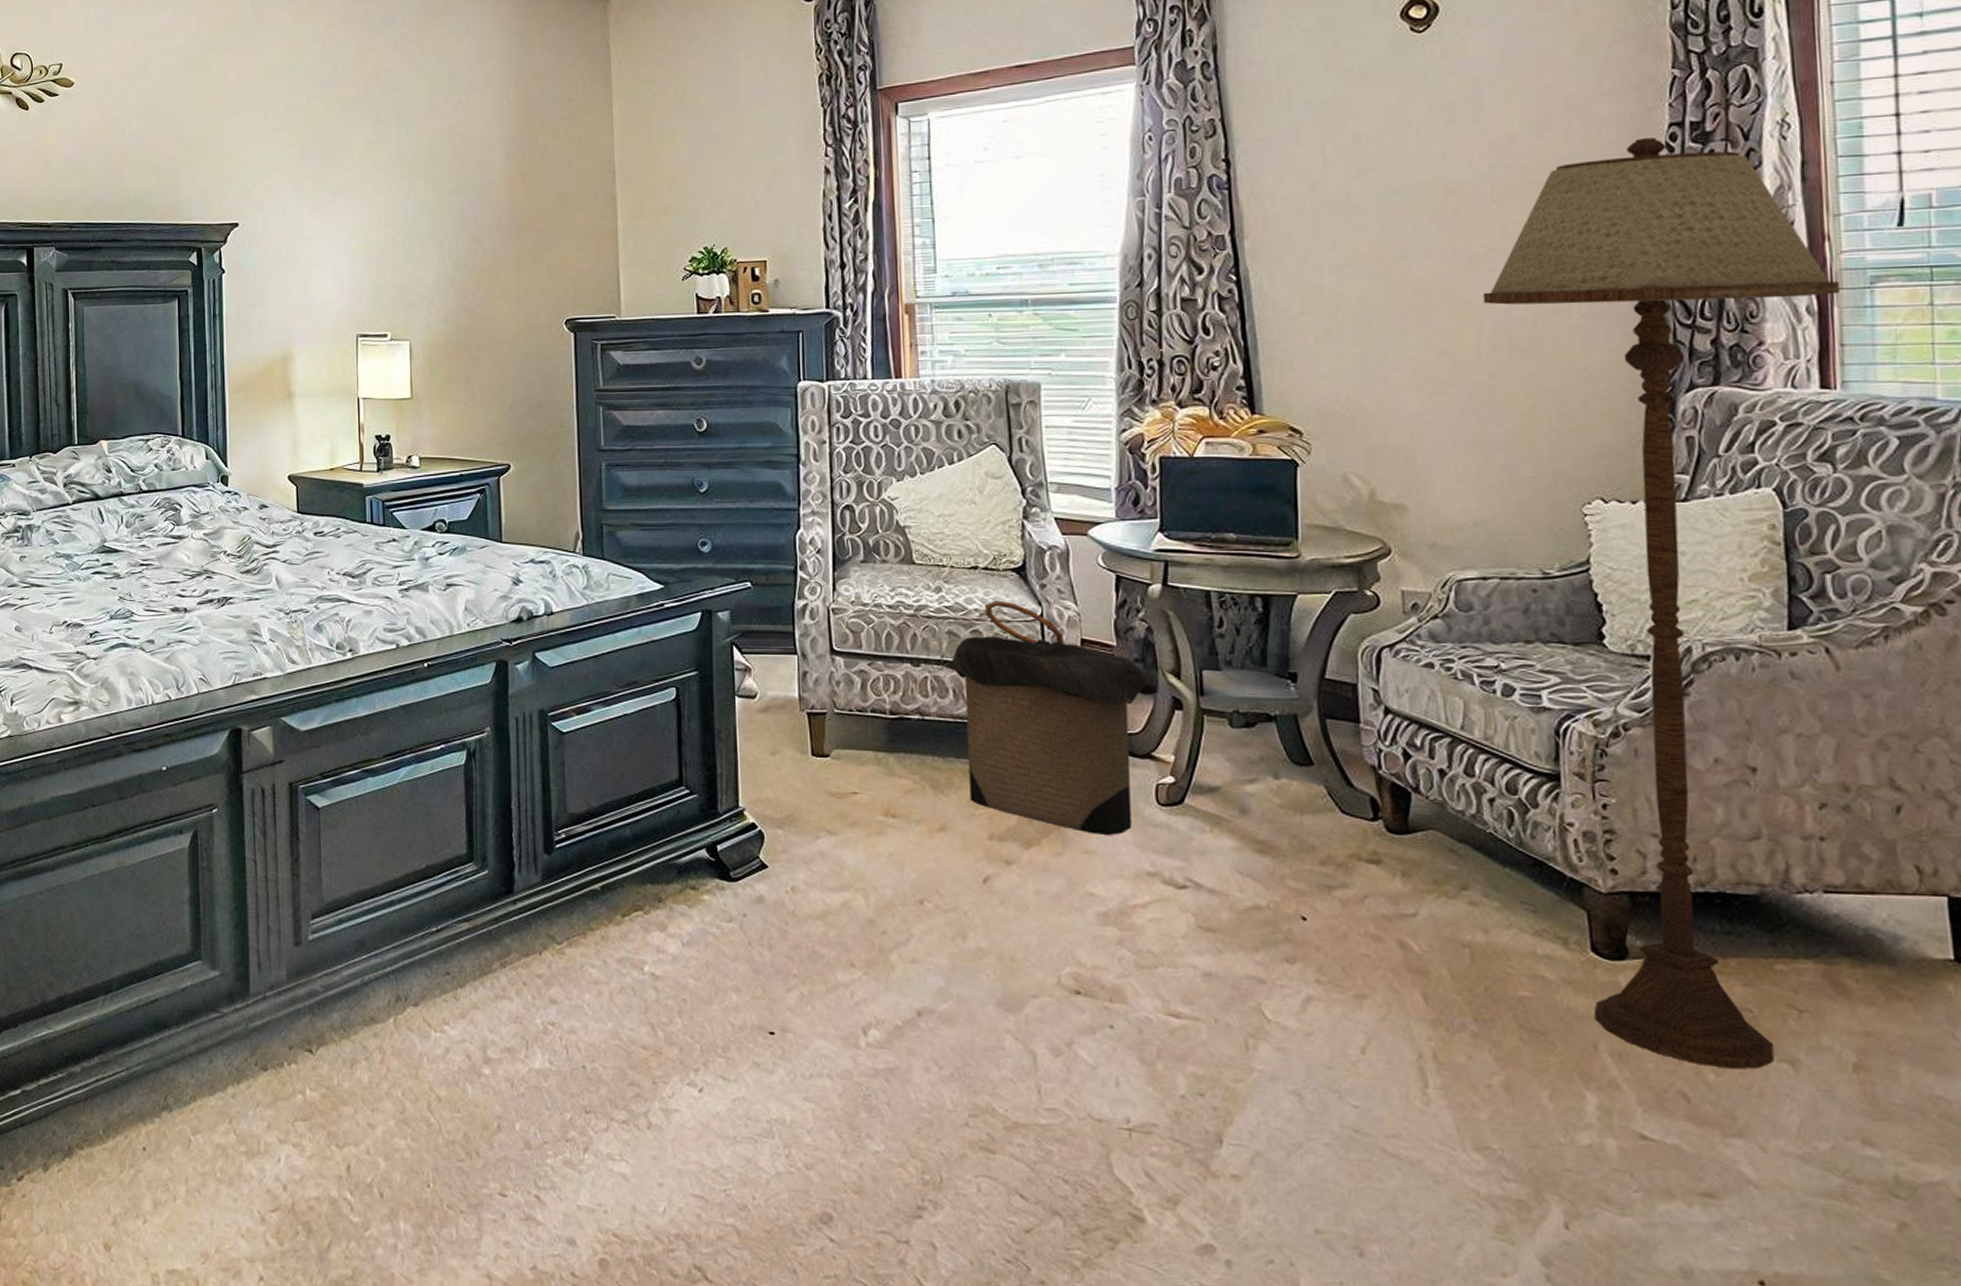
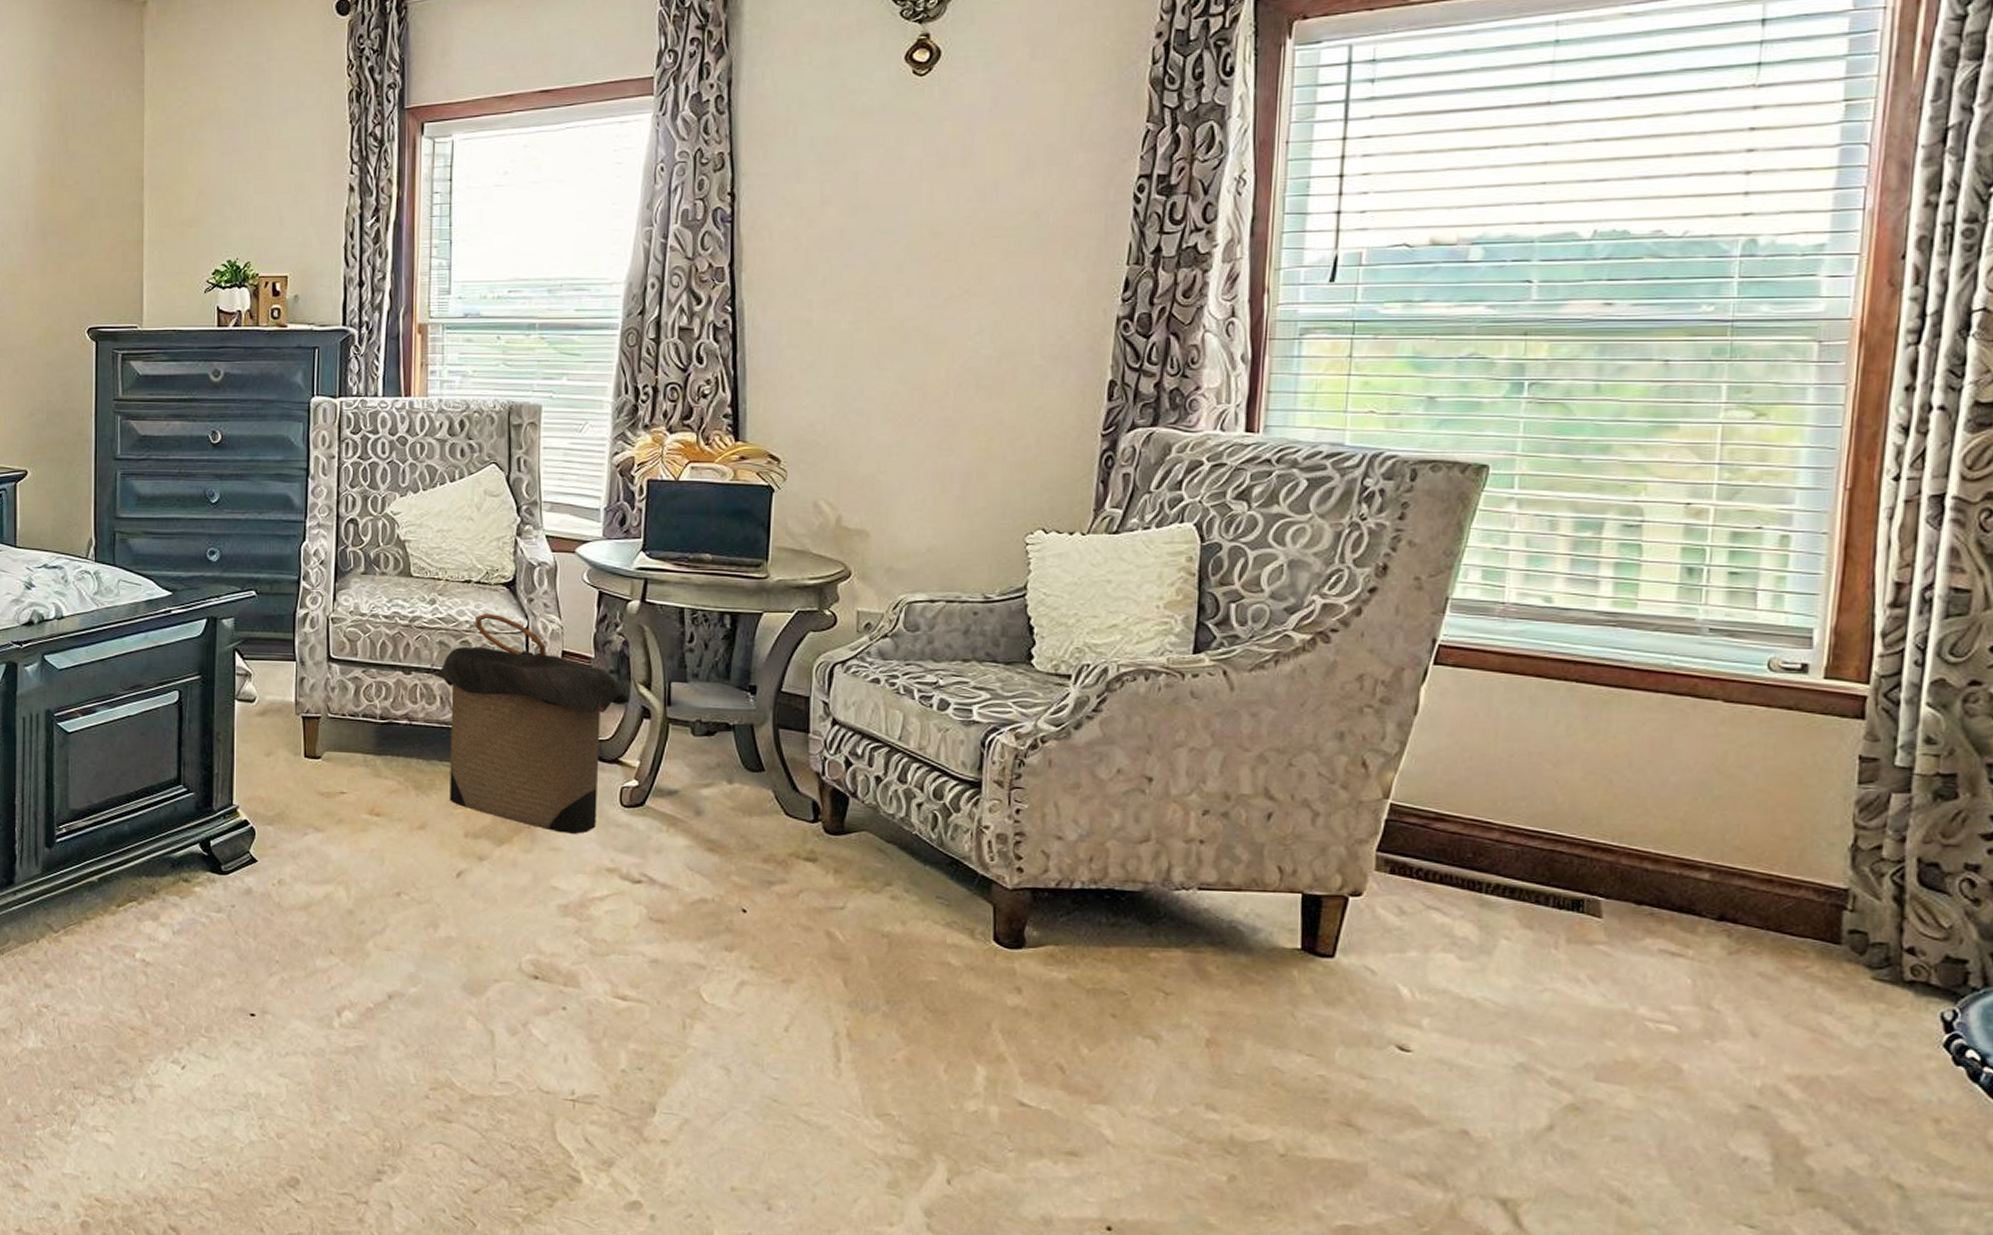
floor lamp: present [1482,137,1839,1070] -> none [955,187,1272,1045]

